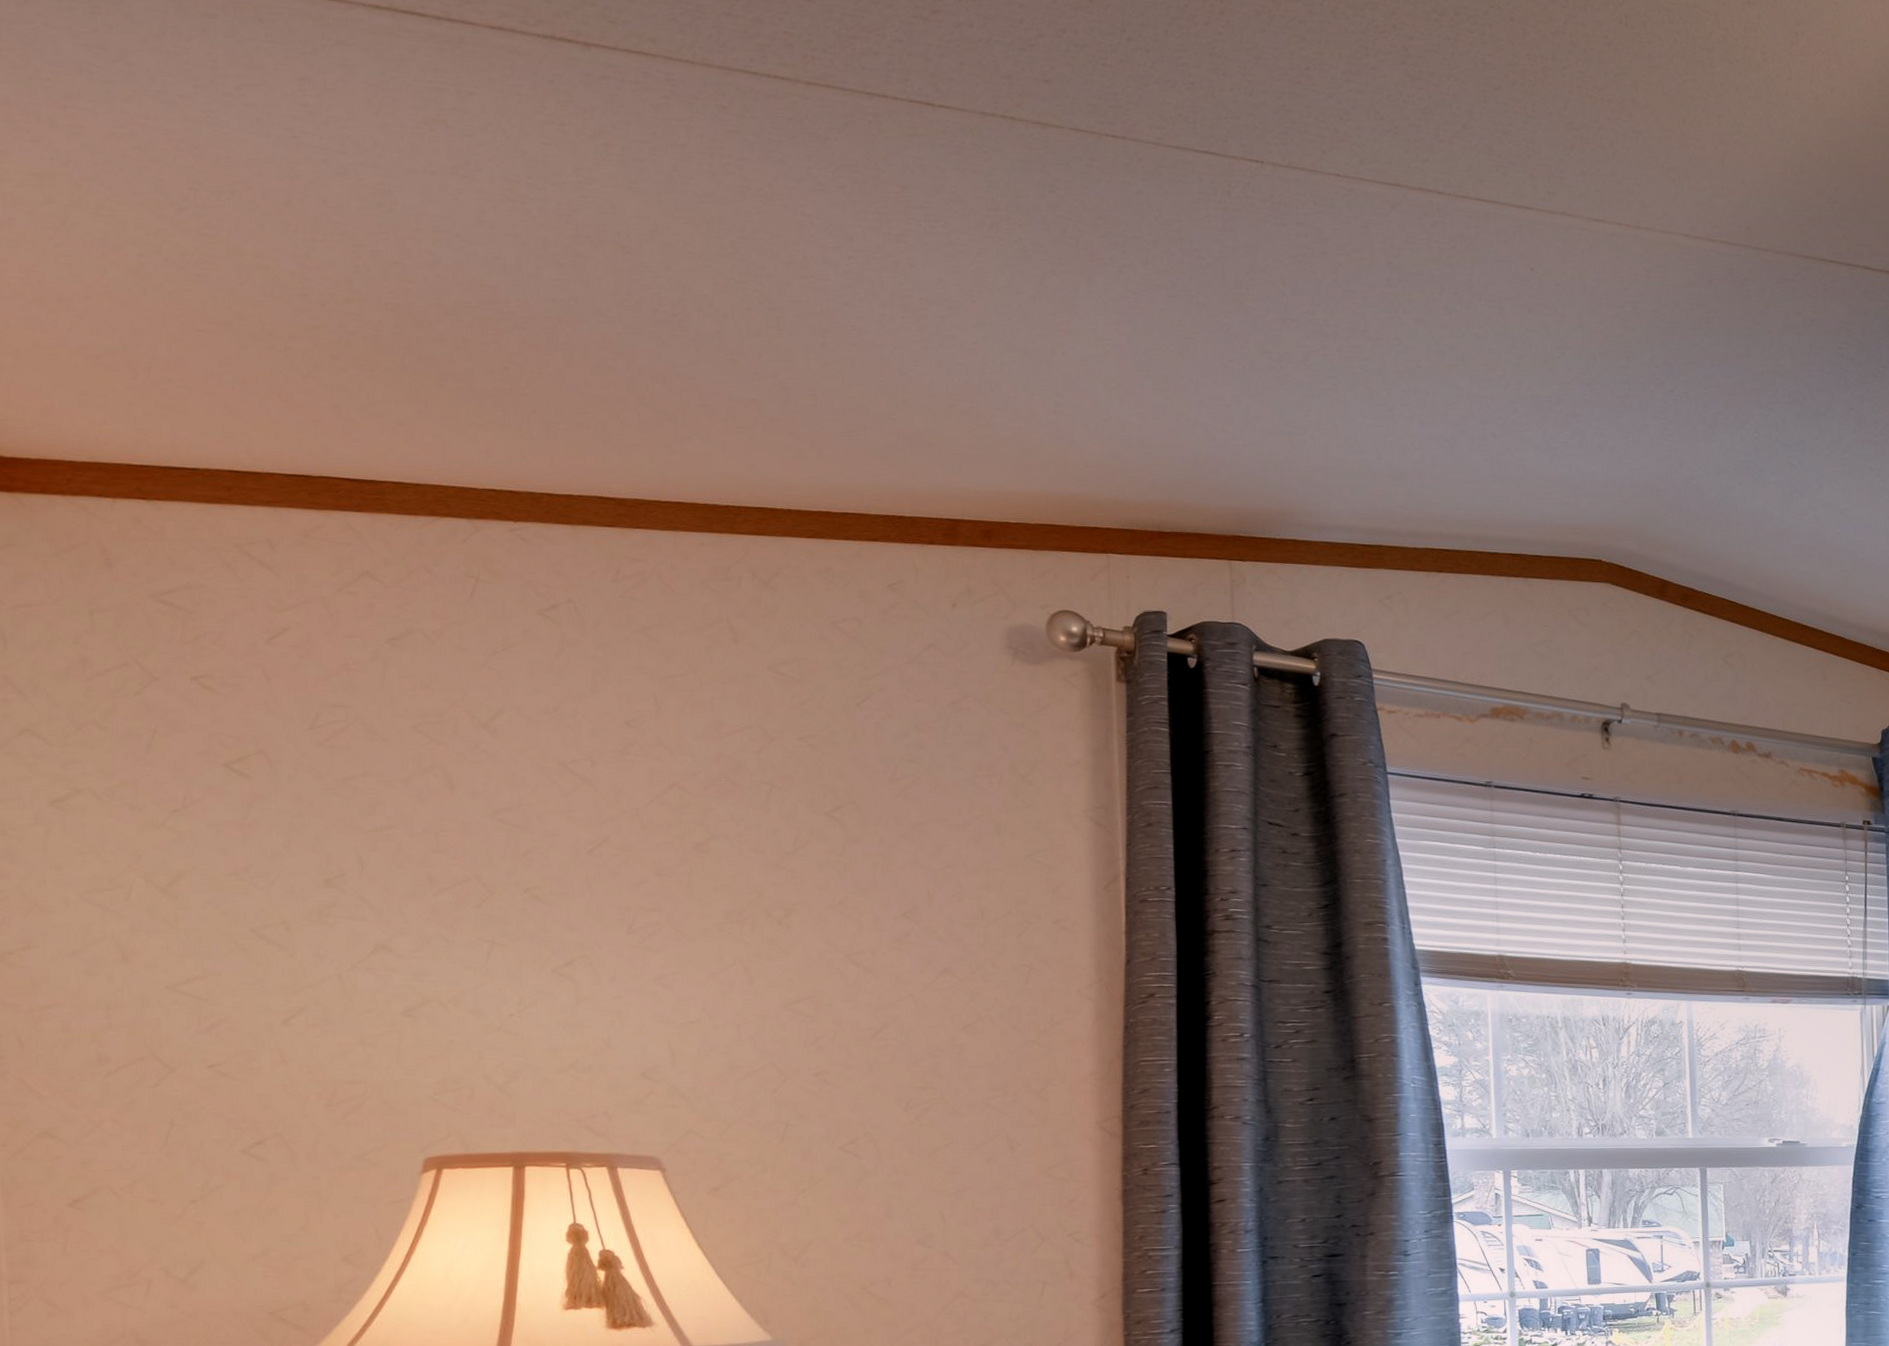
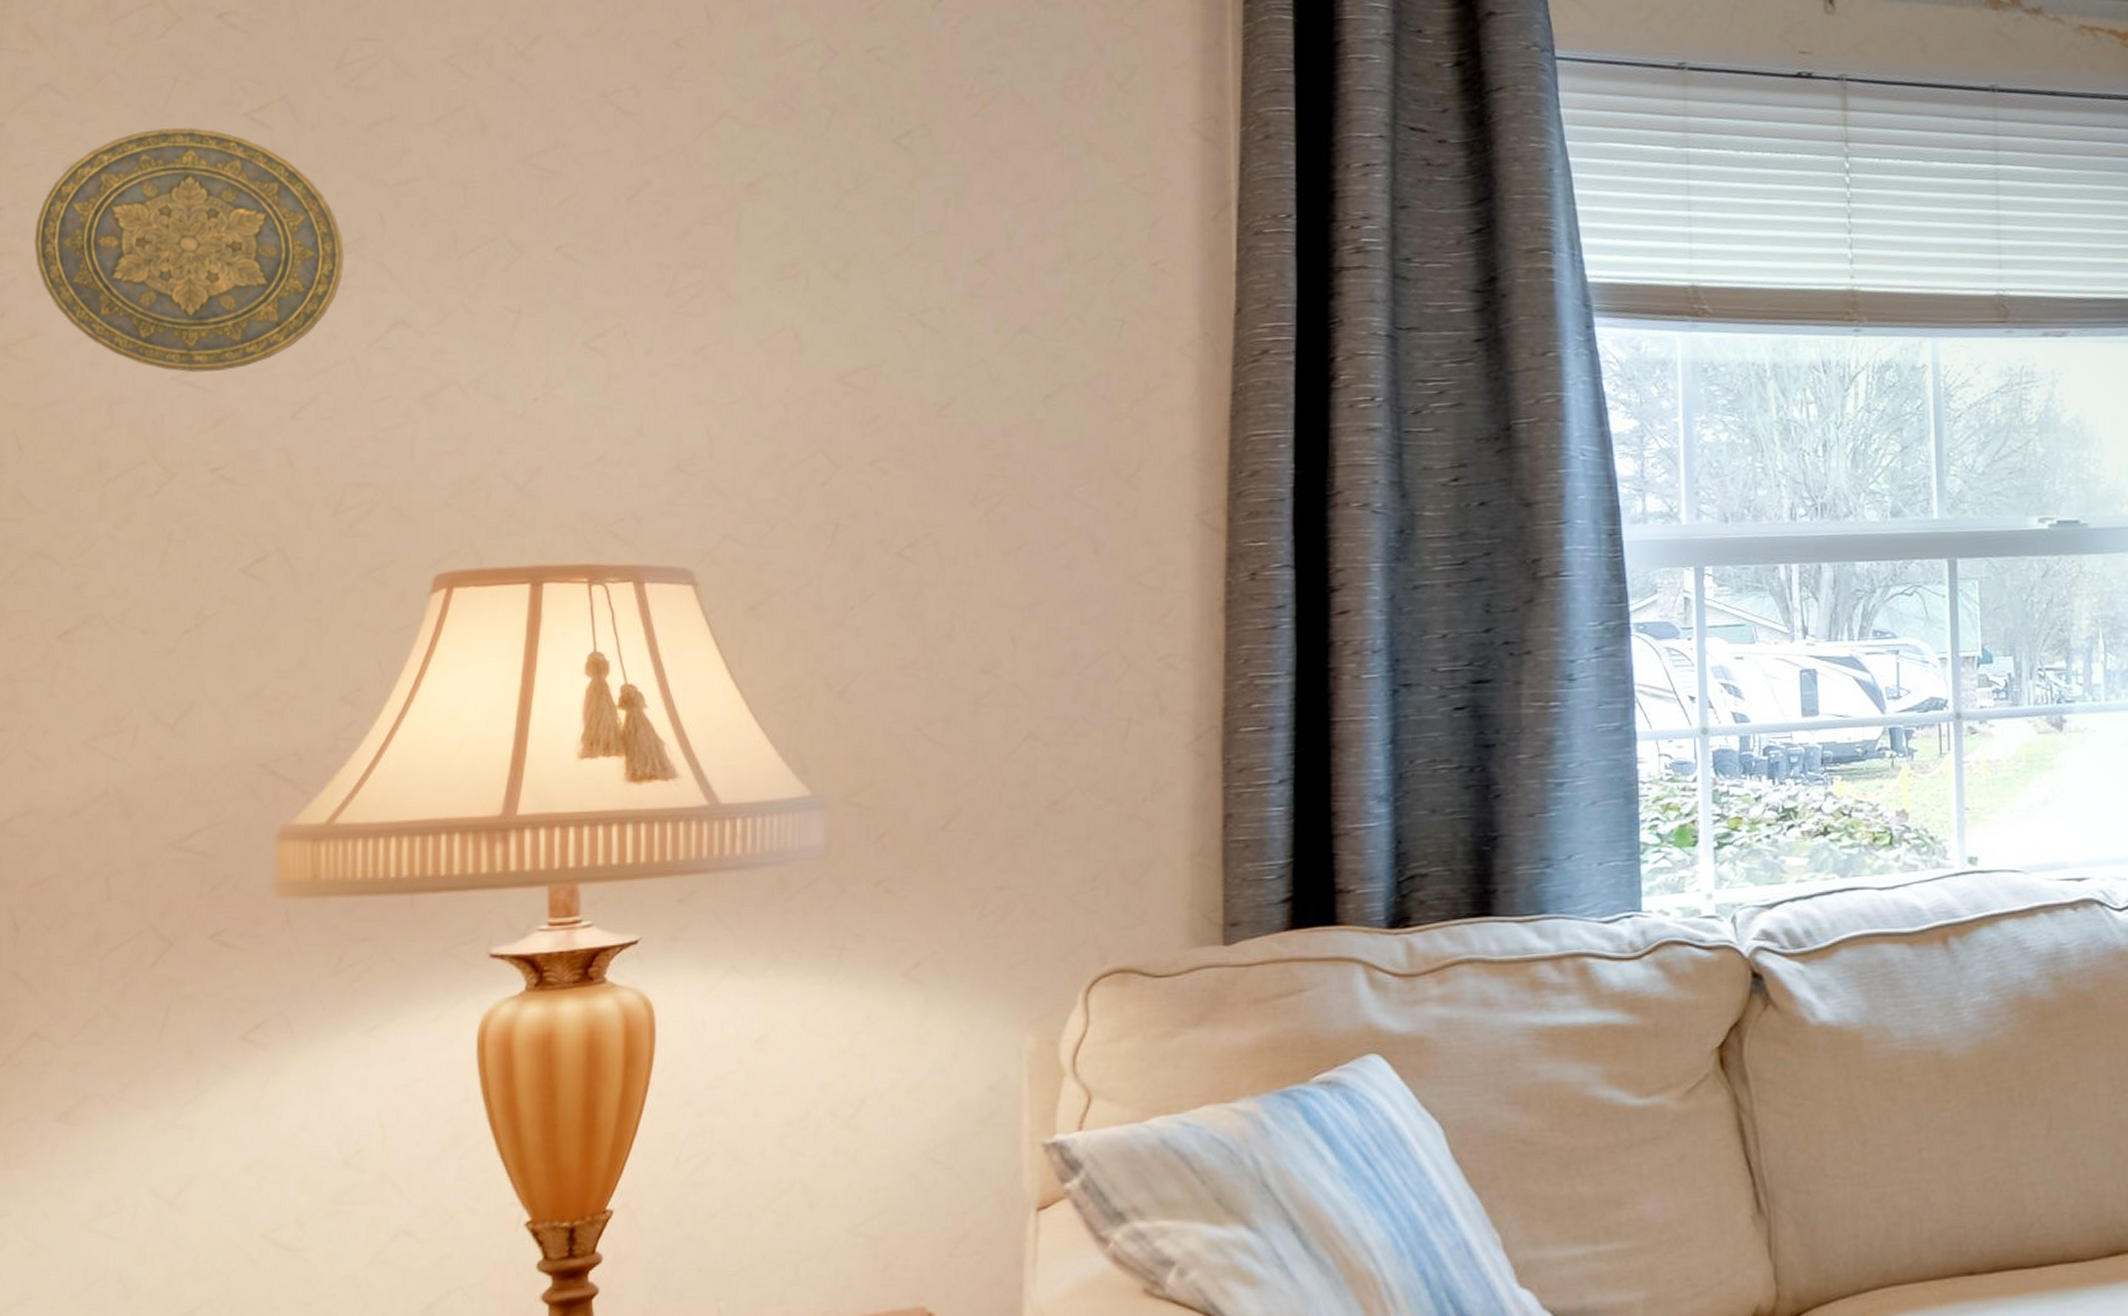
decorative plate: none [23,773,326,984] -> present [33,127,344,373]

